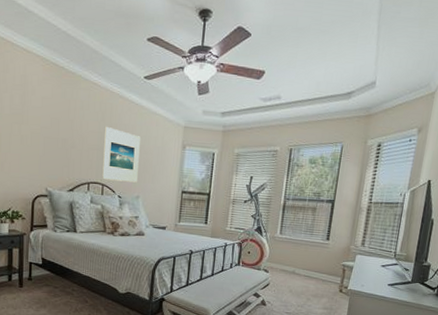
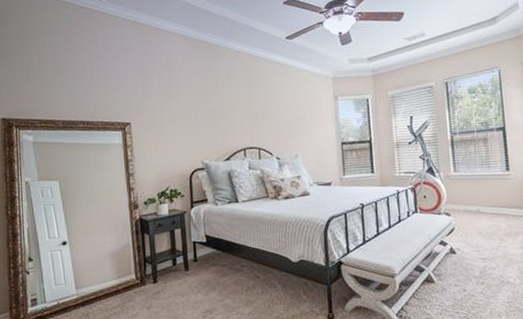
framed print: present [102,126,141,183] -> none [253,90,294,144]

